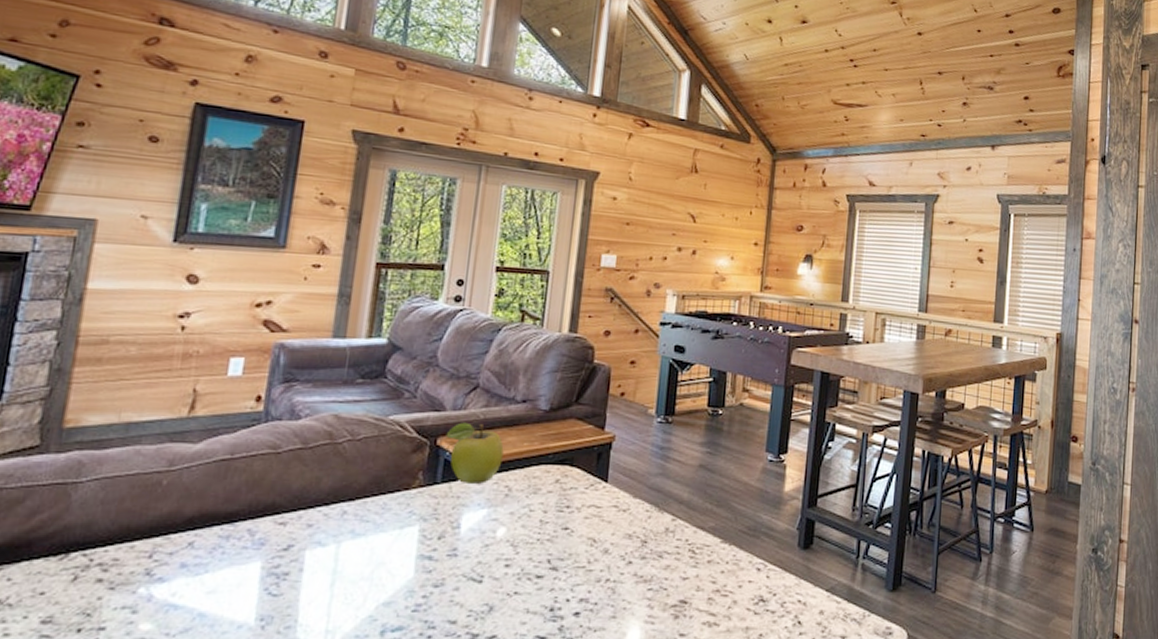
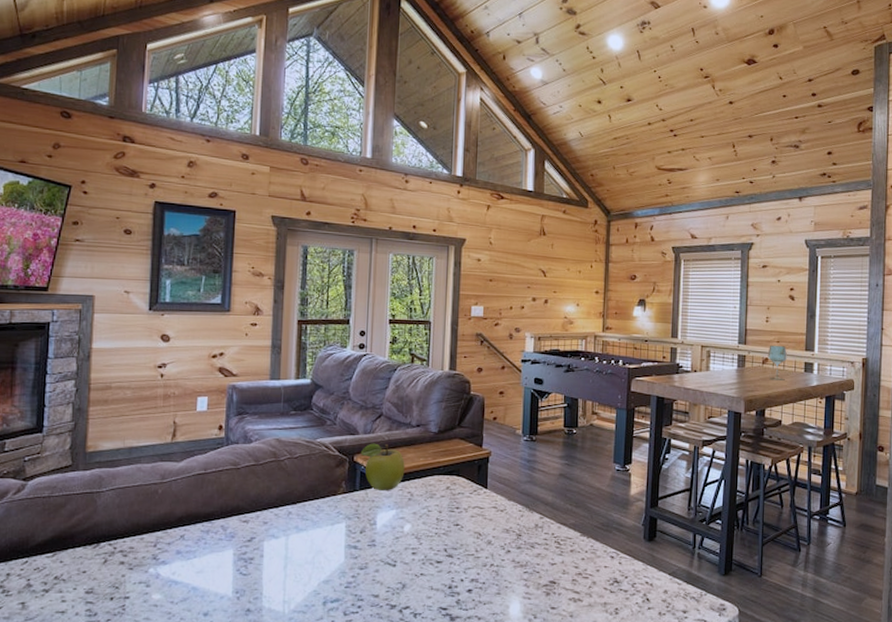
wine glass: none [951,315,974,356] -> present [767,346,788,380]

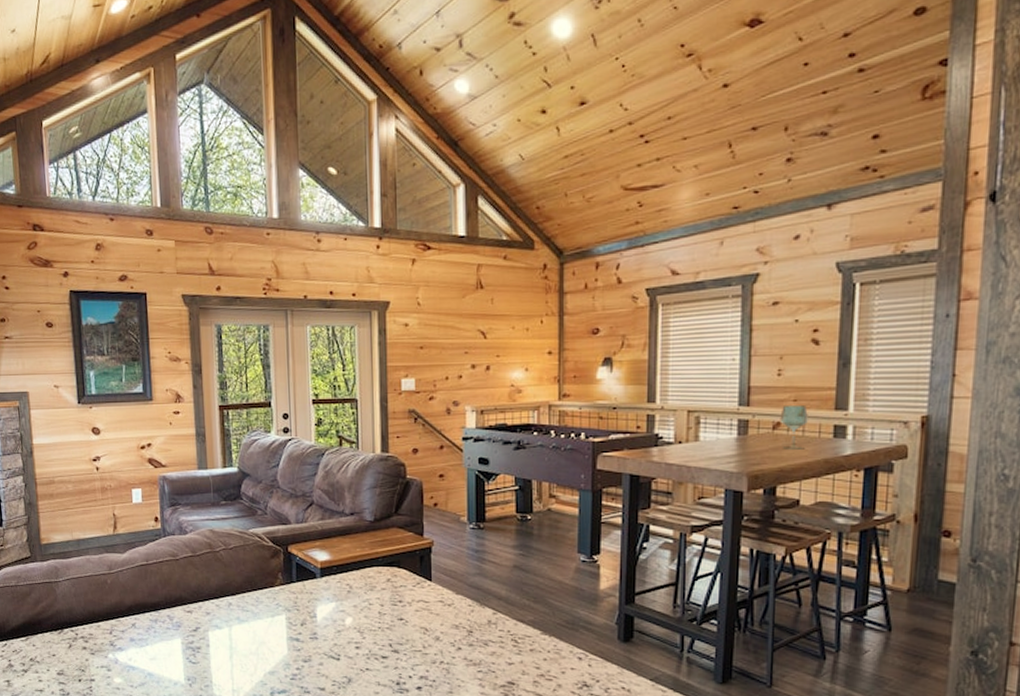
fruit: present [360,443,405,490] -> none [294,533,342,582]

